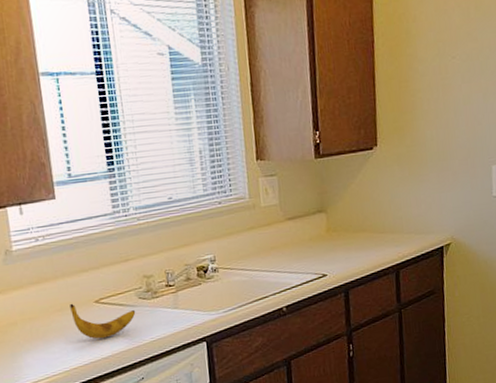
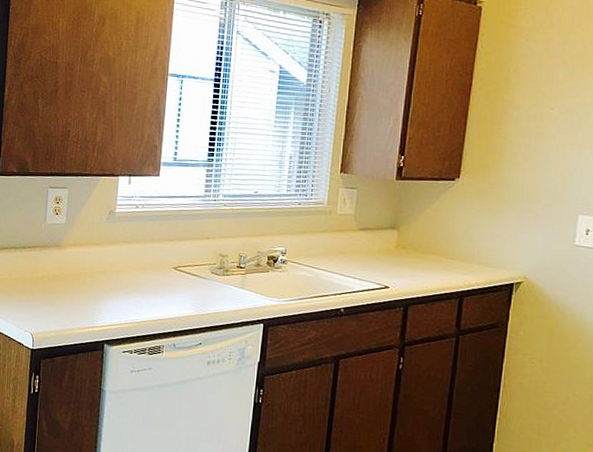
banana: present [70,303,136,340] -> none [151,265,206,301]

